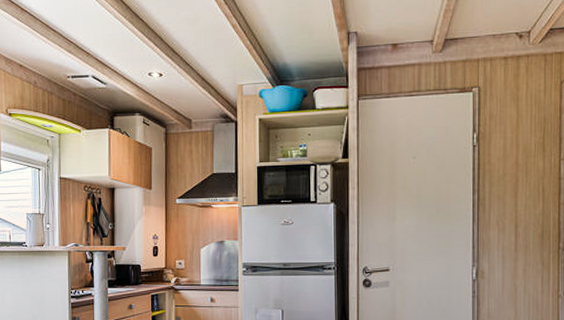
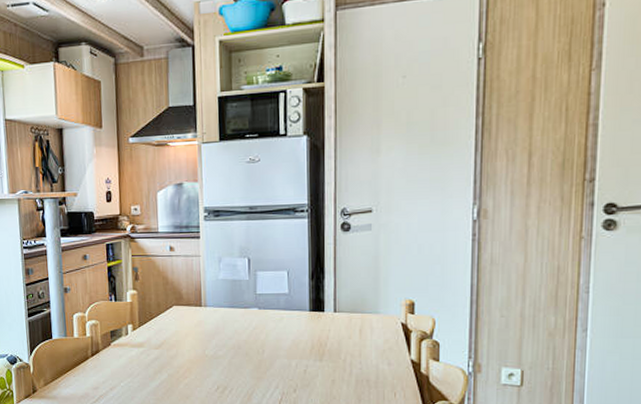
bowl: present [306,139,342,167] -> none [274,60,316,93]

